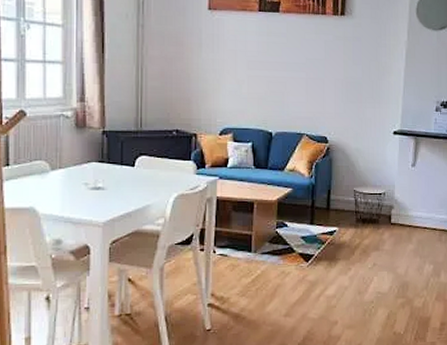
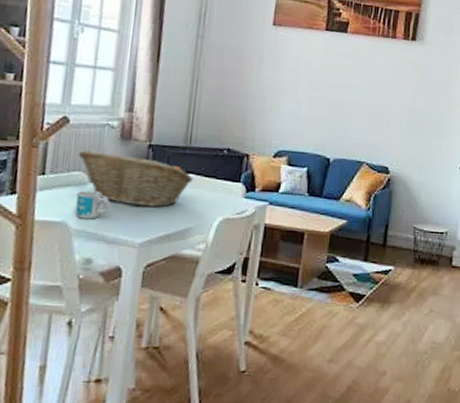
fruit basket: none [37,140,148,189] -> present [78,150,195,208]
mug: none [41,178,73,204] -> present [75,191,111,220]

